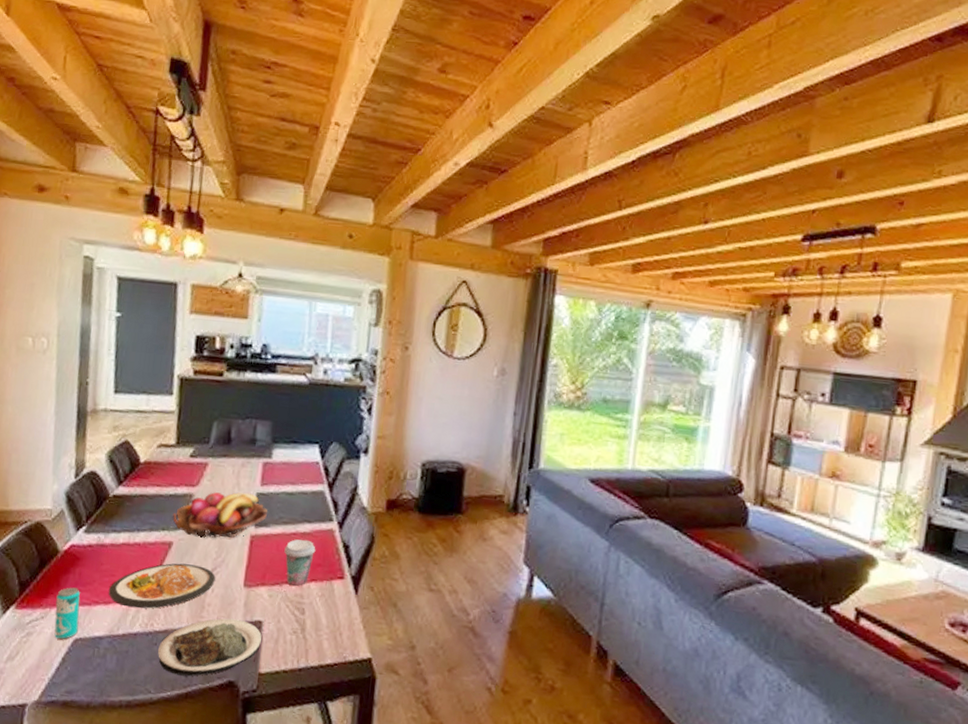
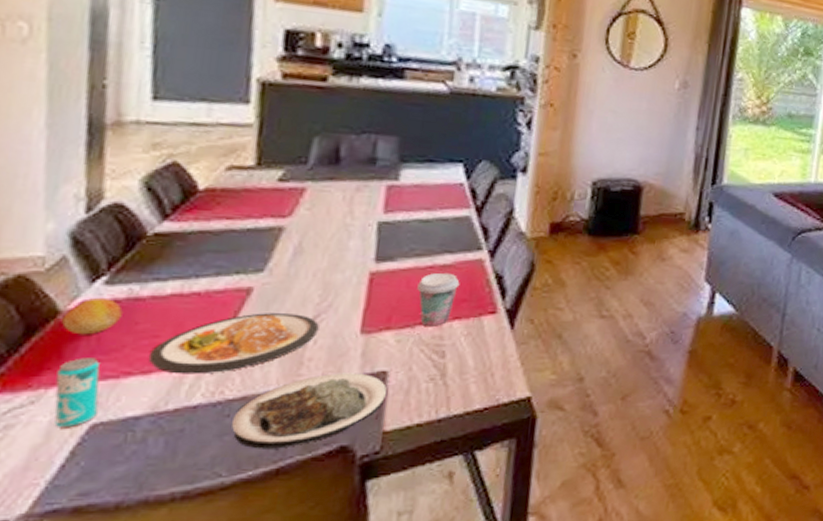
fruit: none [60,542,94,570] -> present [62,297,123,335]
fruit basket: present [173,492,267,539] -> none [252,221,393,280]

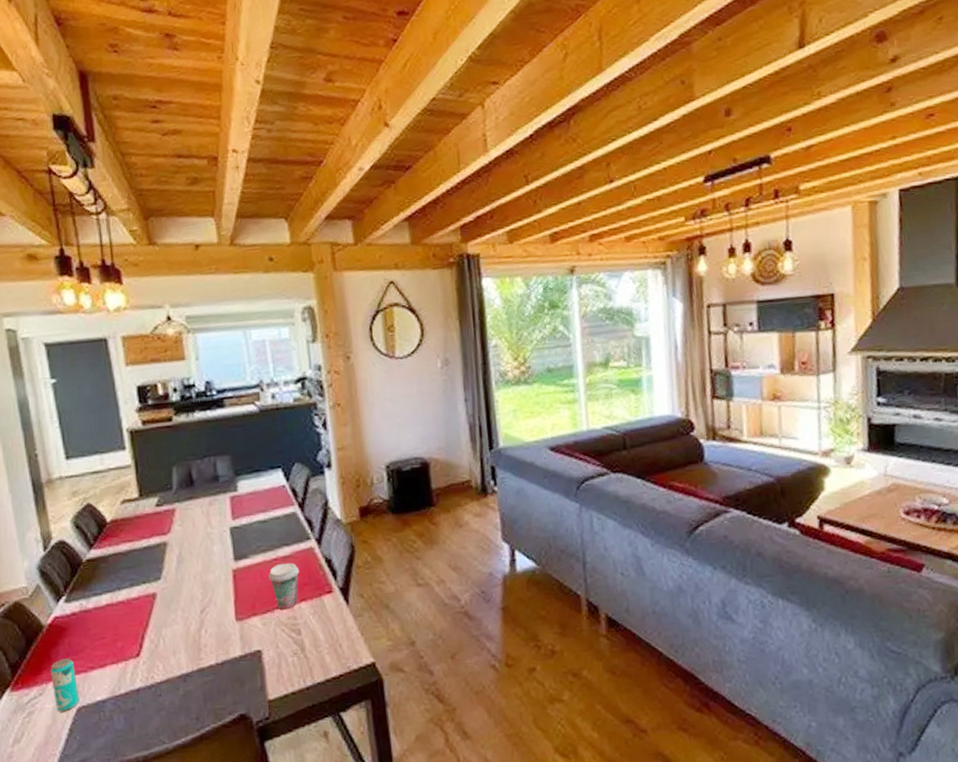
fruit: present [62,297,123,335] -> none [46,612,80,642]
dish: present [148,313,319,375] -> none [101,610,206,666]
plate: present [232,373,387,449] -> none [164,653,264,720]

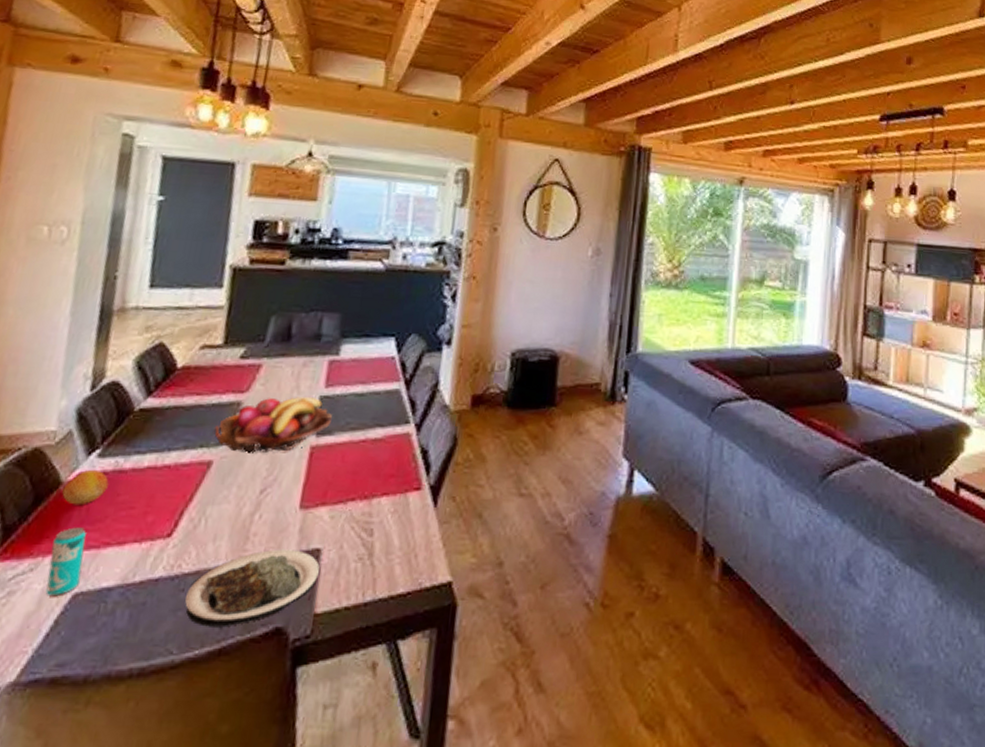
fruit: none [46,612,80,642] -> present [62,469,109,505]
fruit basket: none [151,529,244,583] -> present [214,396,332,454]
plate: none [164,653,264,720] -> present [185,549,320,628]
coffee cup: present [268,562,300,610] -> none [351,447,389,503]

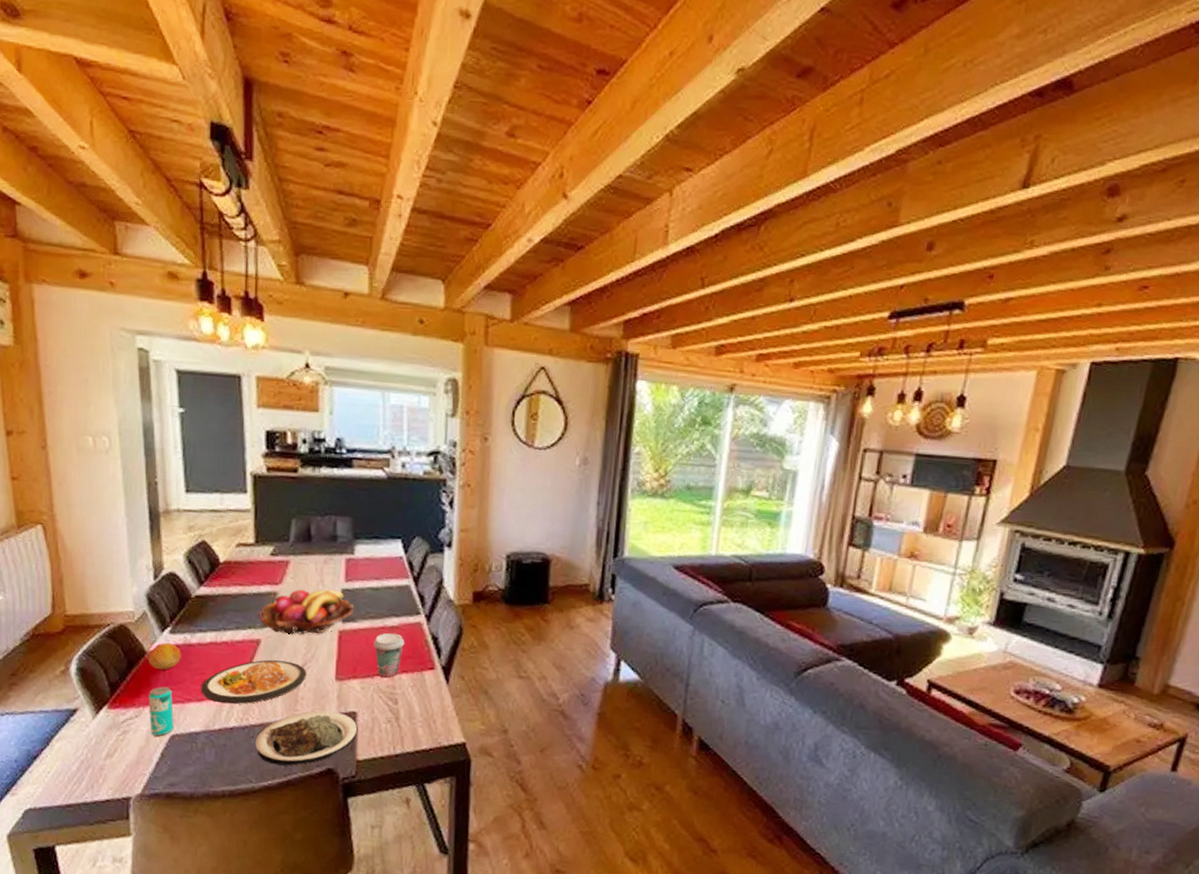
dish: none [124,486,265,547] -> present [200,660,307,704]
coffee cup: none [351,447,389,503] -> present [373,633,405,678]

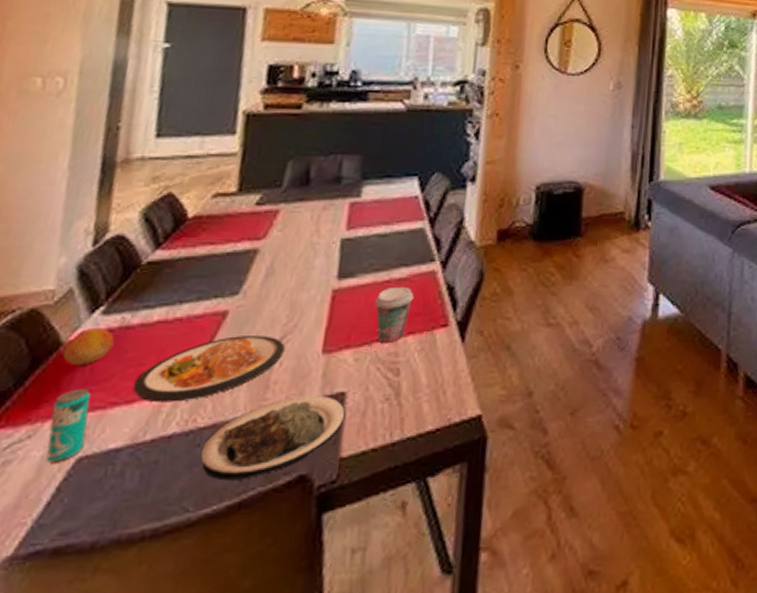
fruit basket: present [258,588,354,635] -> none [230,240,354,300]

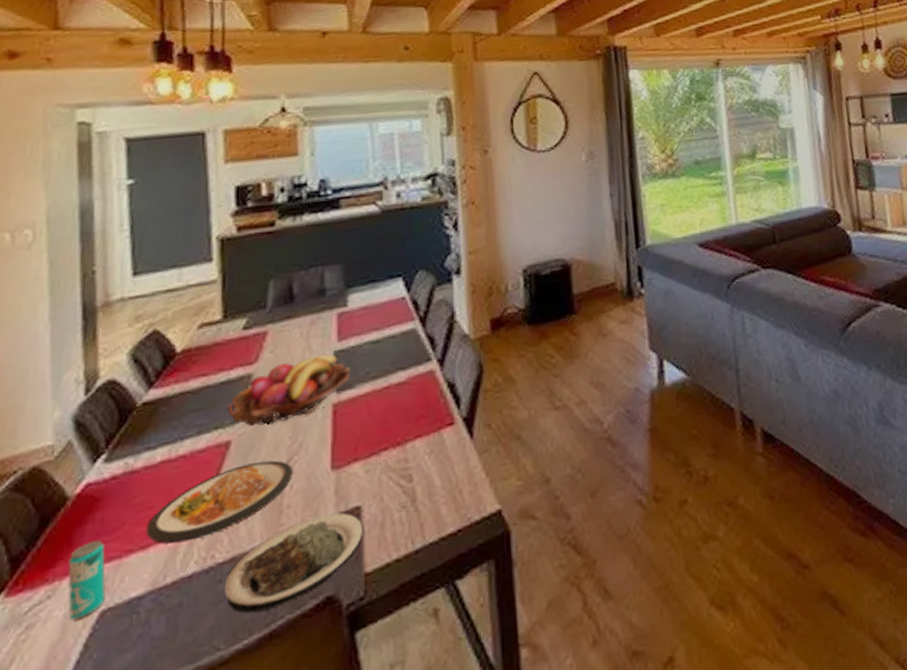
fruit: present [62,327,115,366] -> none [70,475,121,519]
fruit basket: none [230,240,354,300] -> present [228,354,350,426]
coffee cup: present [375,286,414,343] -> none [377,390,416,451]

